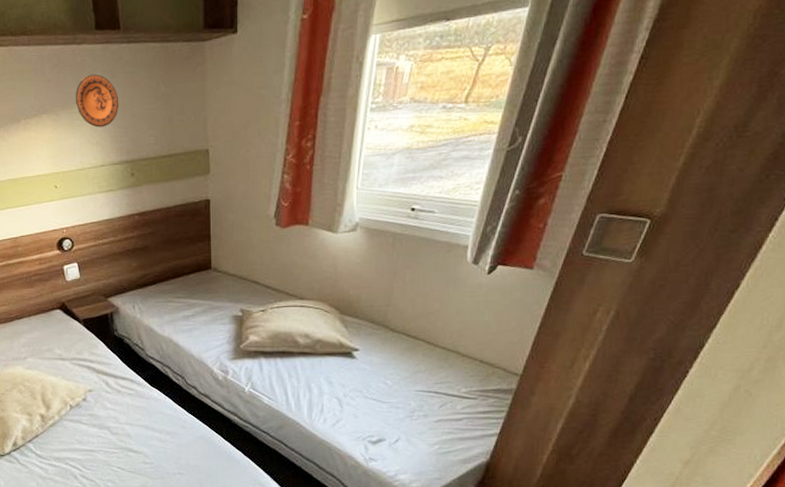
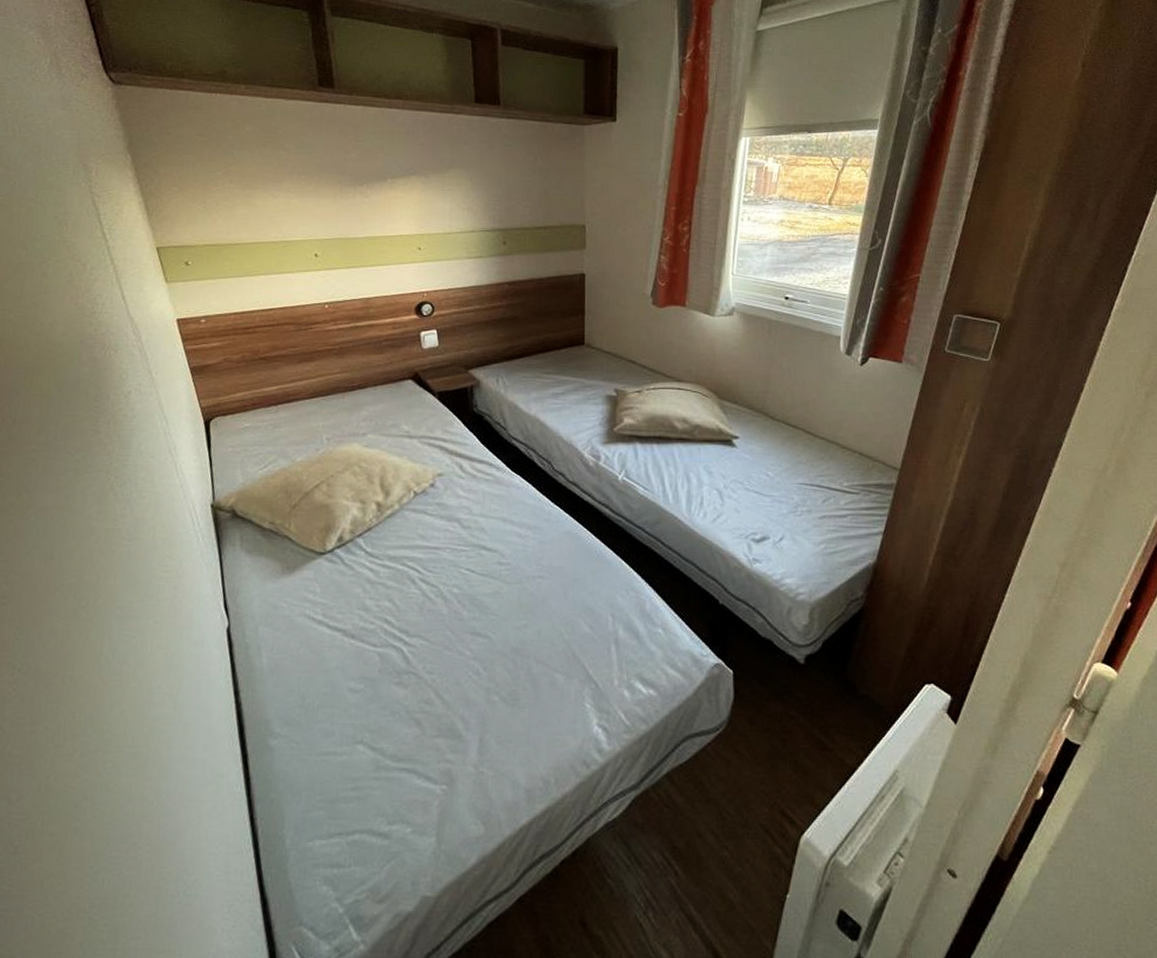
decorative plate: present [75,74,119,128] -> none [448,143,495,194]

